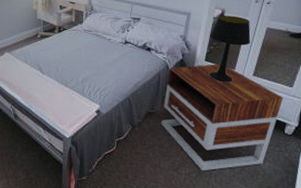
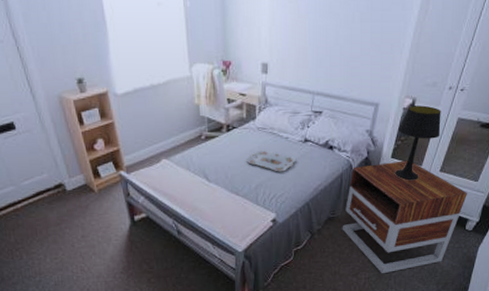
serving tray: none [74,49,117,68] -> present [246,150,296,172]

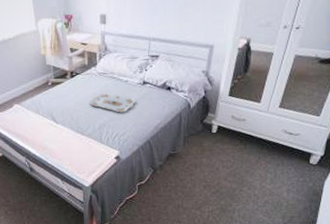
nightstand: present [342,160,468,274] -> none [183,98,310,208]
table lamp: present [395,105,441,181] -> none [233,45,278,117]

